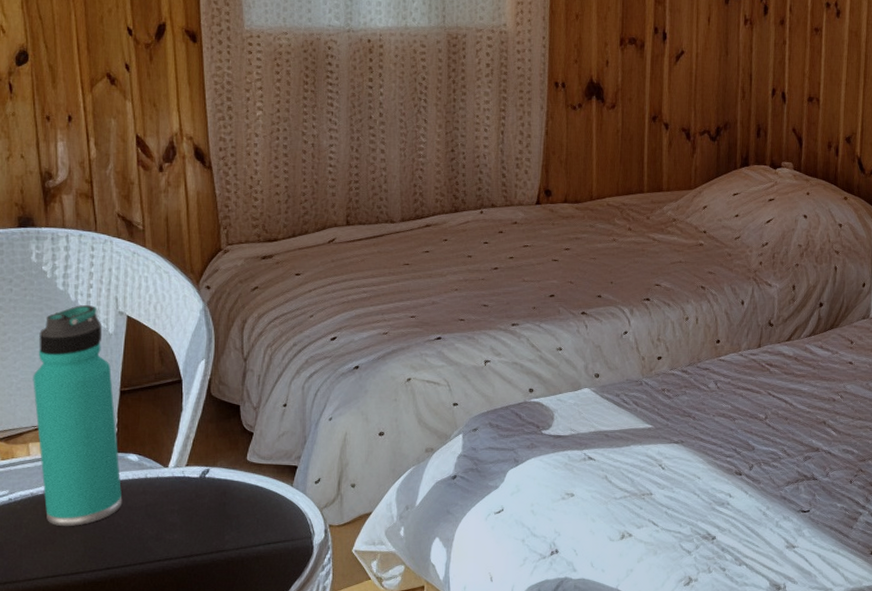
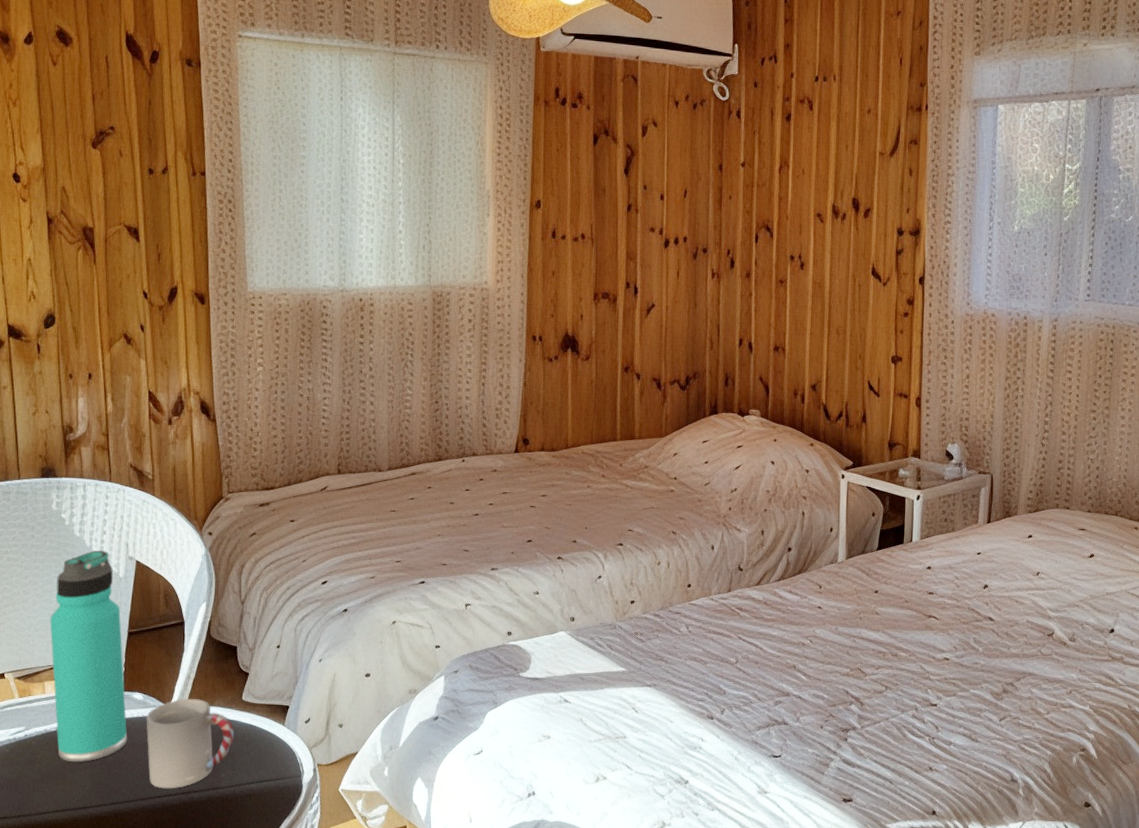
cup: none [142,460,239,553] -> present [146,699,235,789]

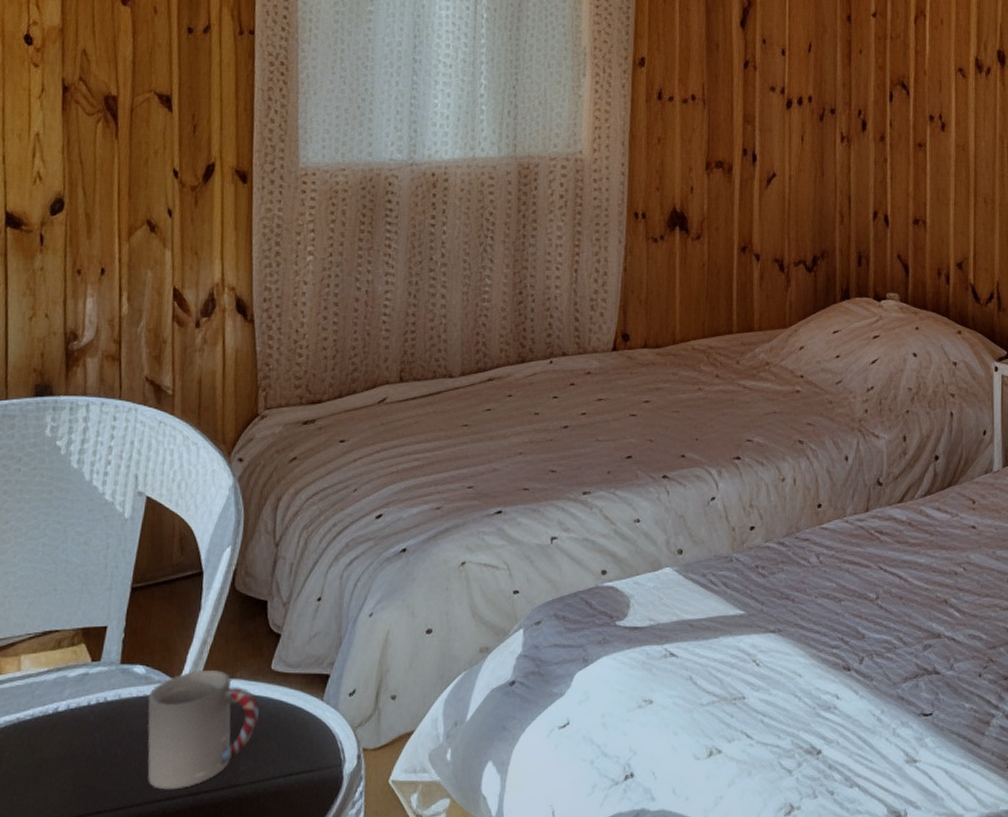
thermos bottle: present [50,550,128,763] -> none [32,484,124,760]

